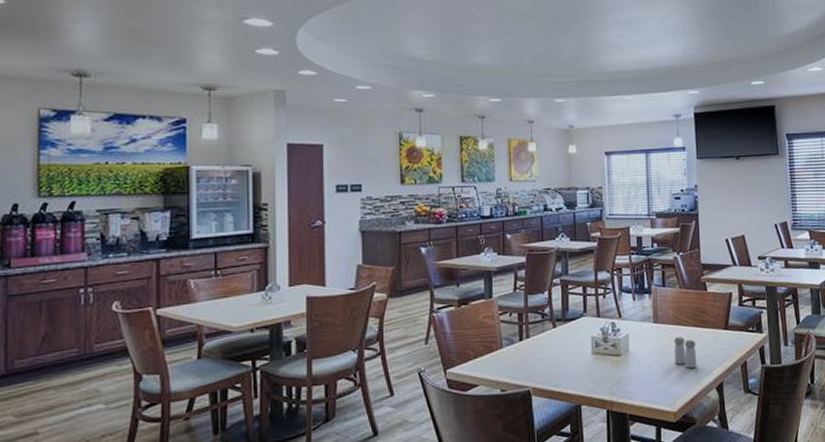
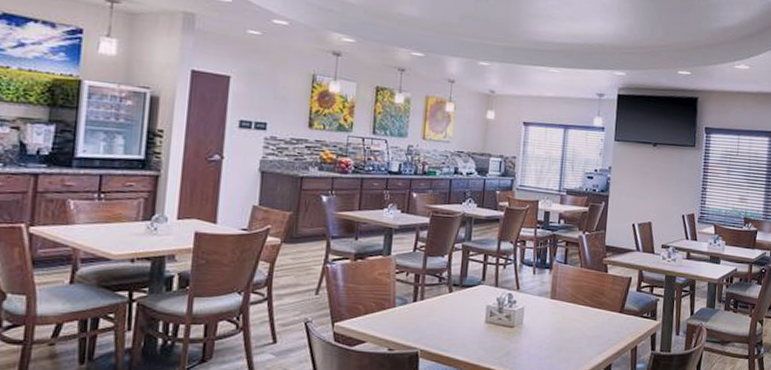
salt and pepper shaker: present [674,337,697,368] -> none [566,315,590,347]

